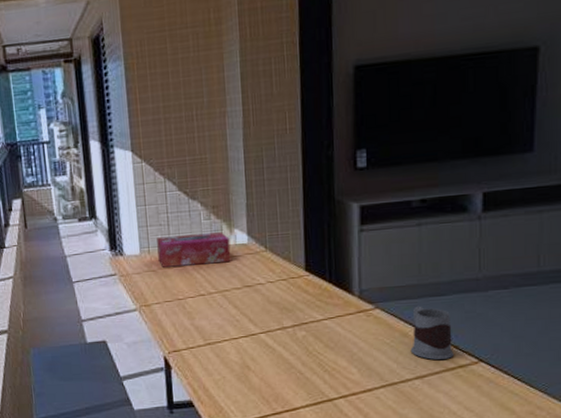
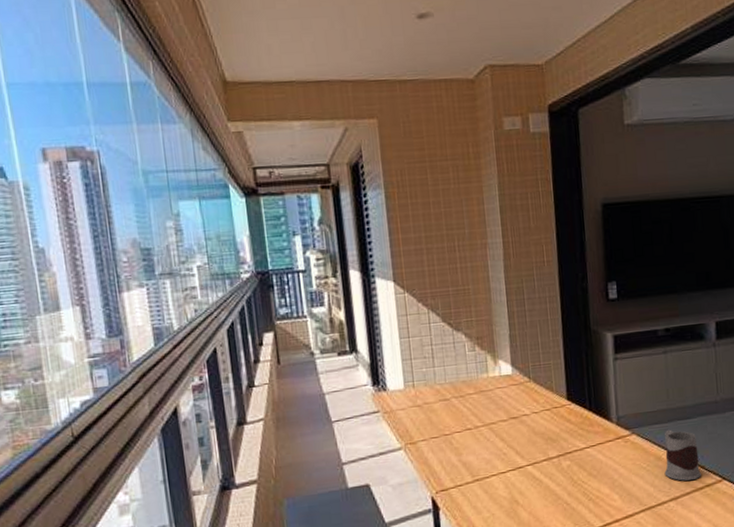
tissue box: present [157,232,231,267] -> none [421,363,497,402]

